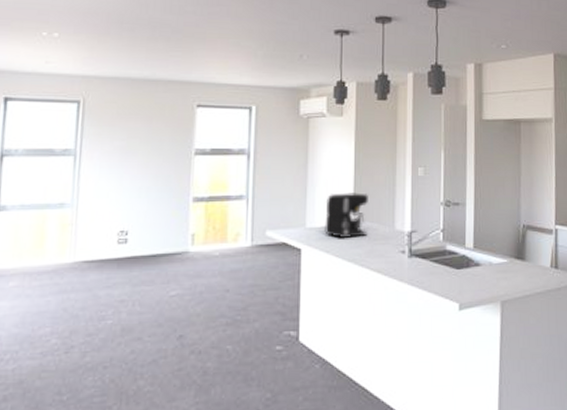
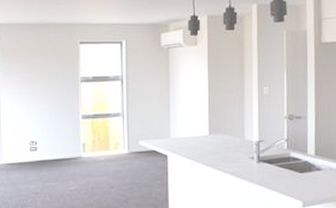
coffee maker: present [324,193,368,239] -> none [185,109,222,147]

